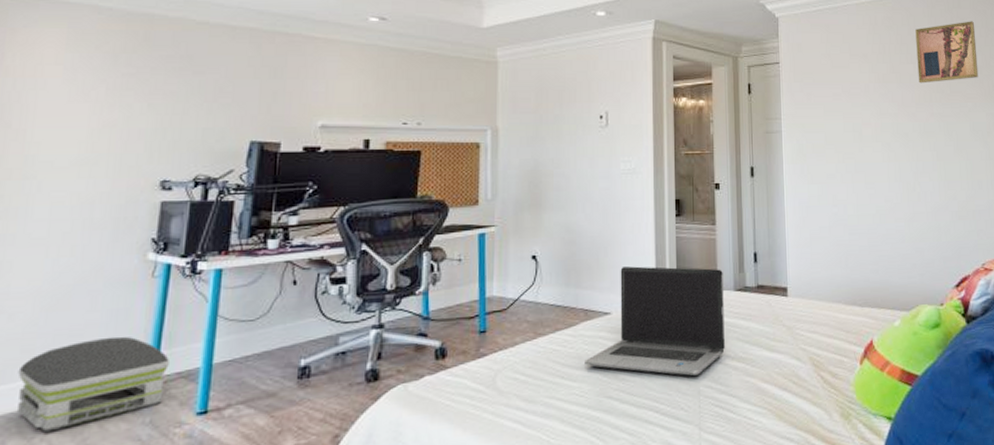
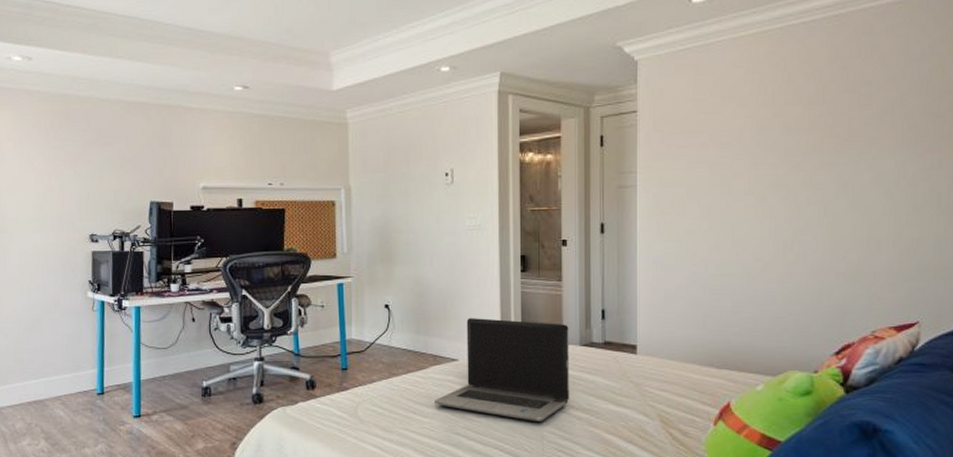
air purifier: present [17,336,169,432] -> none [15,355,111,420]
wall art: present [915,21,979,84] -> none [807,49,891,128]

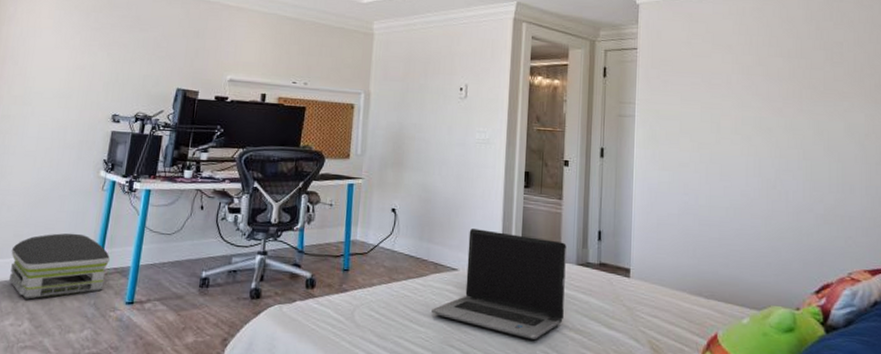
air purifier: none [15,355,111,420] -> present [9,233,110,300]

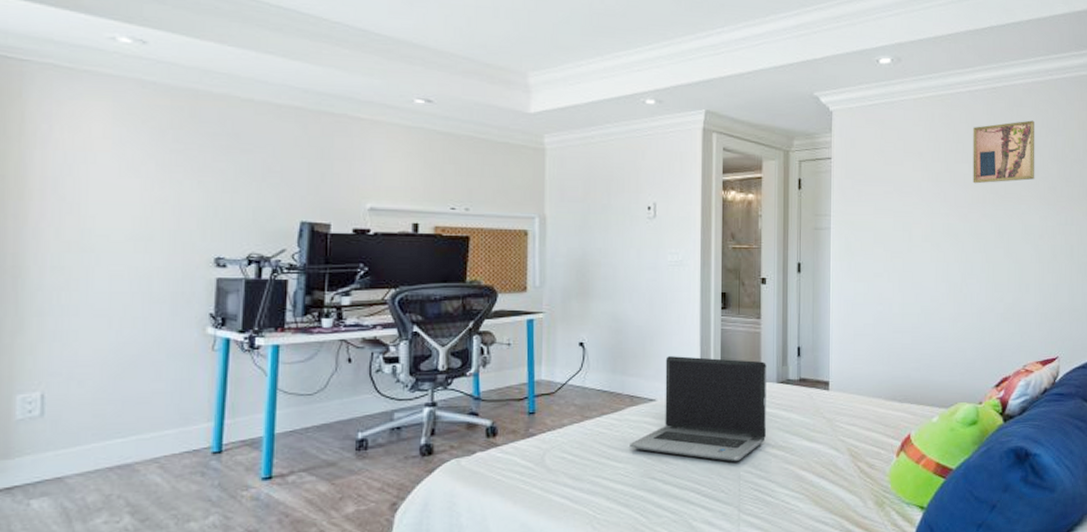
air purifier: present [9,233,110,300] -> none [91,405,233,490]
wall art: none [788,15,859,79] -> present [973,120,1035,184]

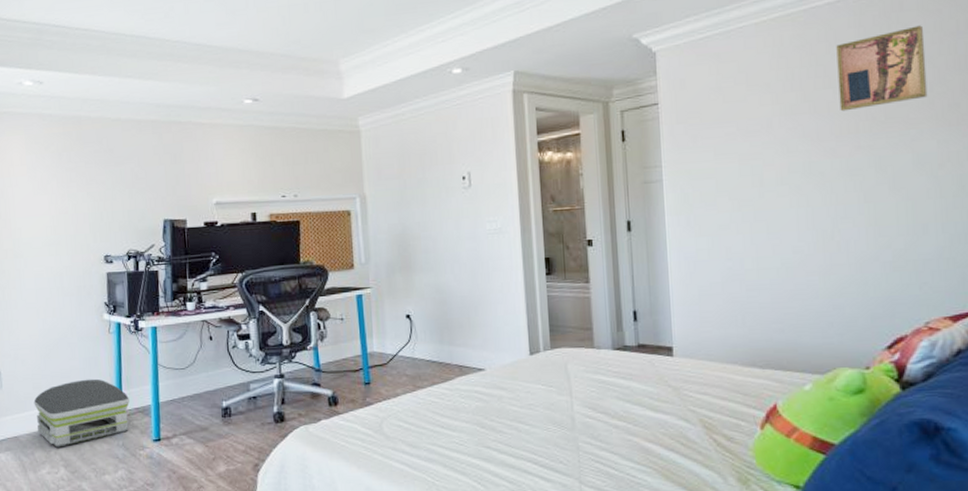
air purifier: none [91,405,233,490] -> present [33,379,130,448]
laptop computer: present [630,356,766,462] -> none [462,325,604,433]

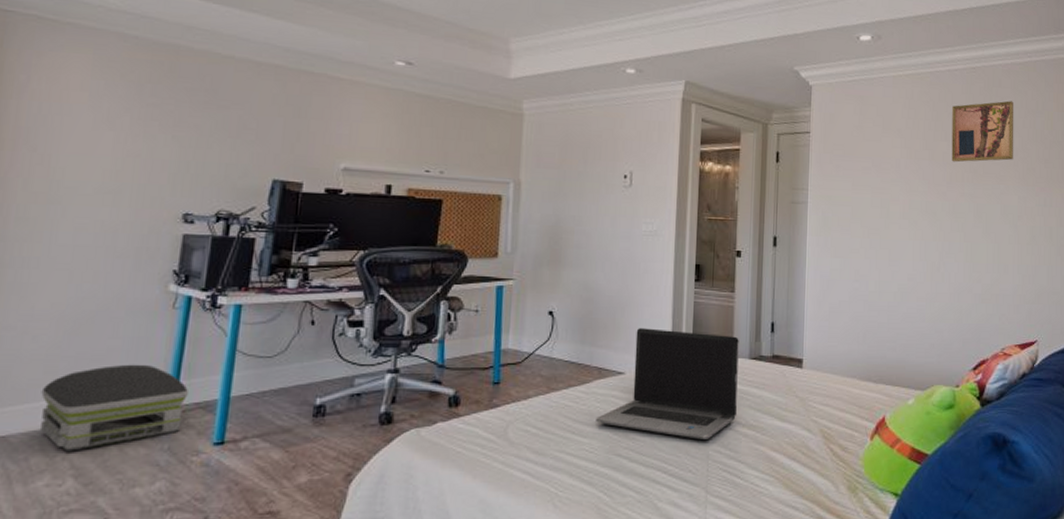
laptop computer: none [462,325,604,433] -> present [596,328,739,441]

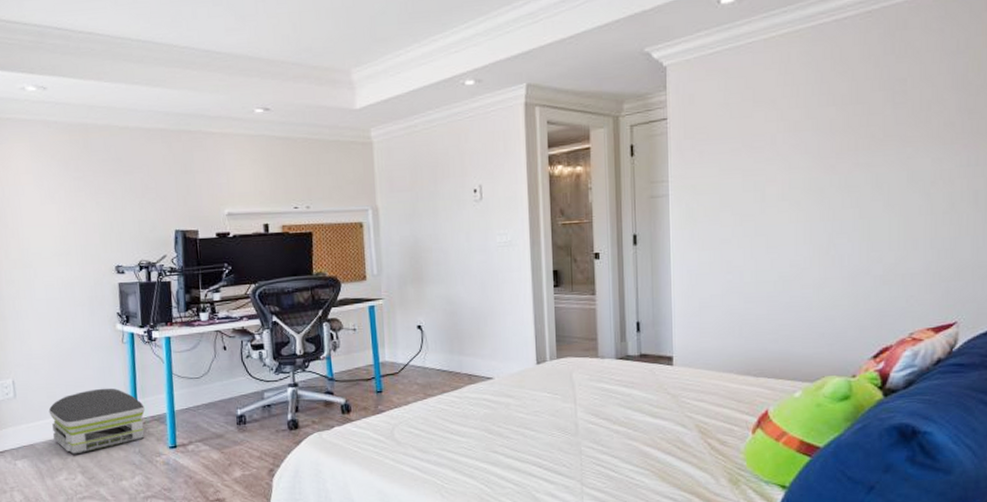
laptop computer: present [596,328,739,441] -> none [471,335,606,438]
wall art: present [951,101,1014,163] -> none [841,44,926,129]

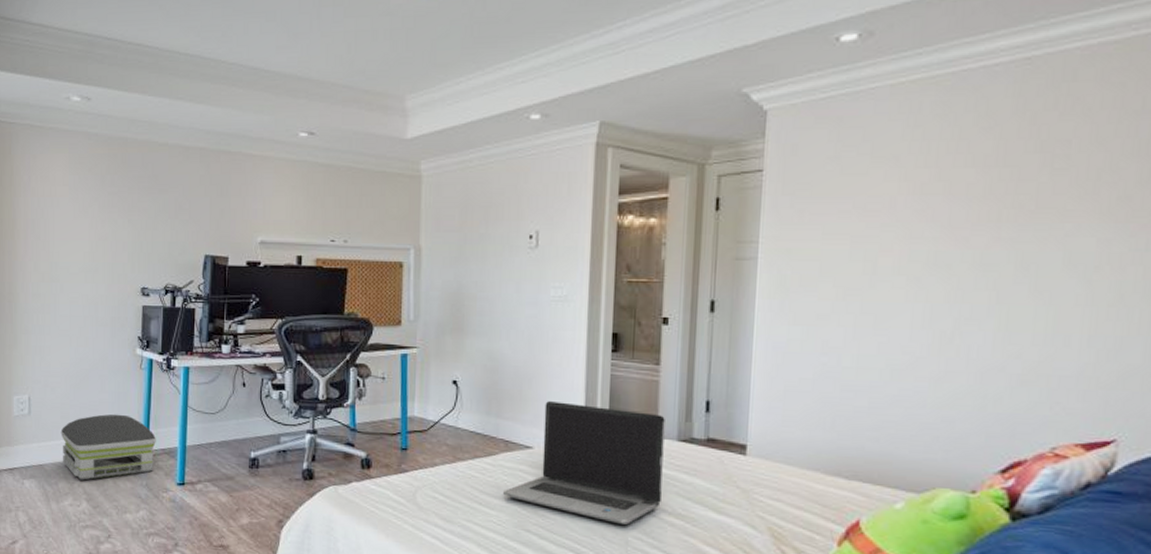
laptop computer: none [471,335,606,438] -> present [503,401,665,526]

